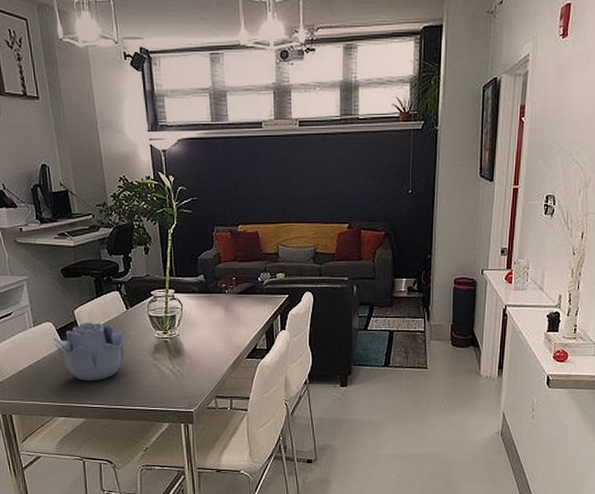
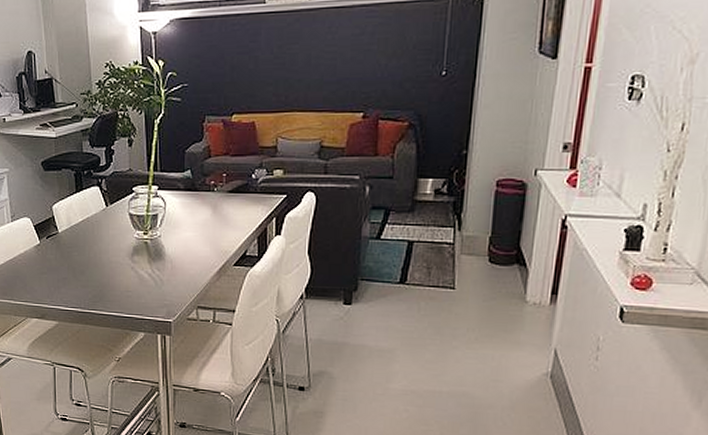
decorative bowl: present [54,322,131,381] -> none [31,219,109,282]

